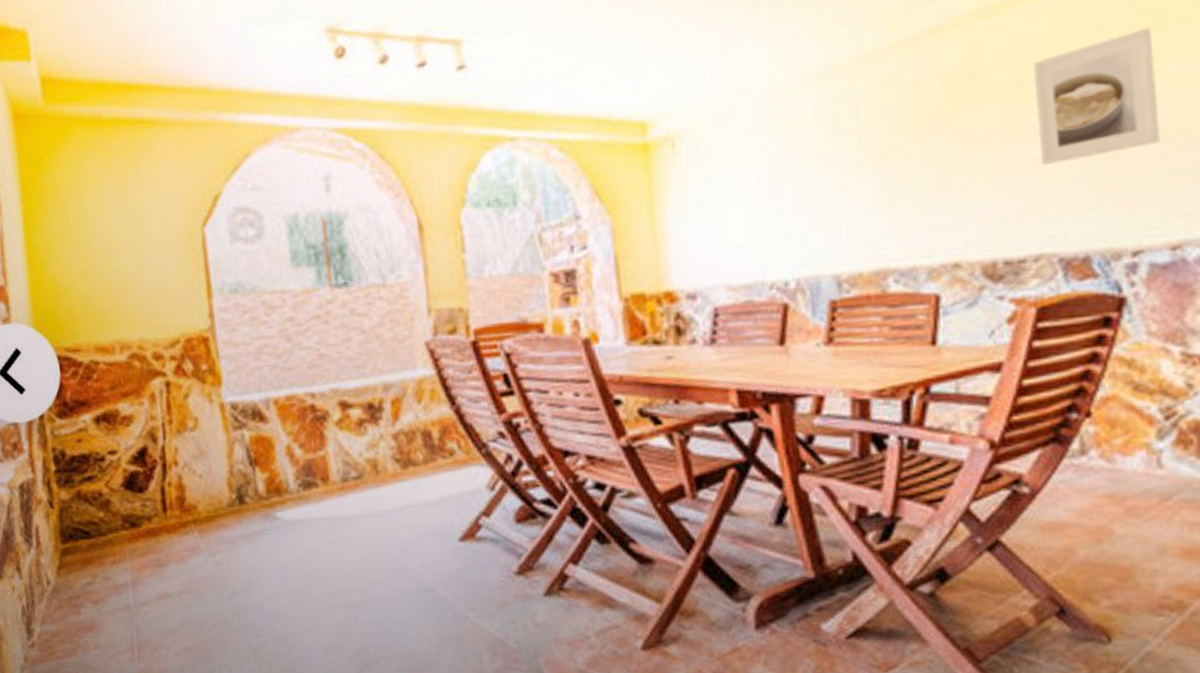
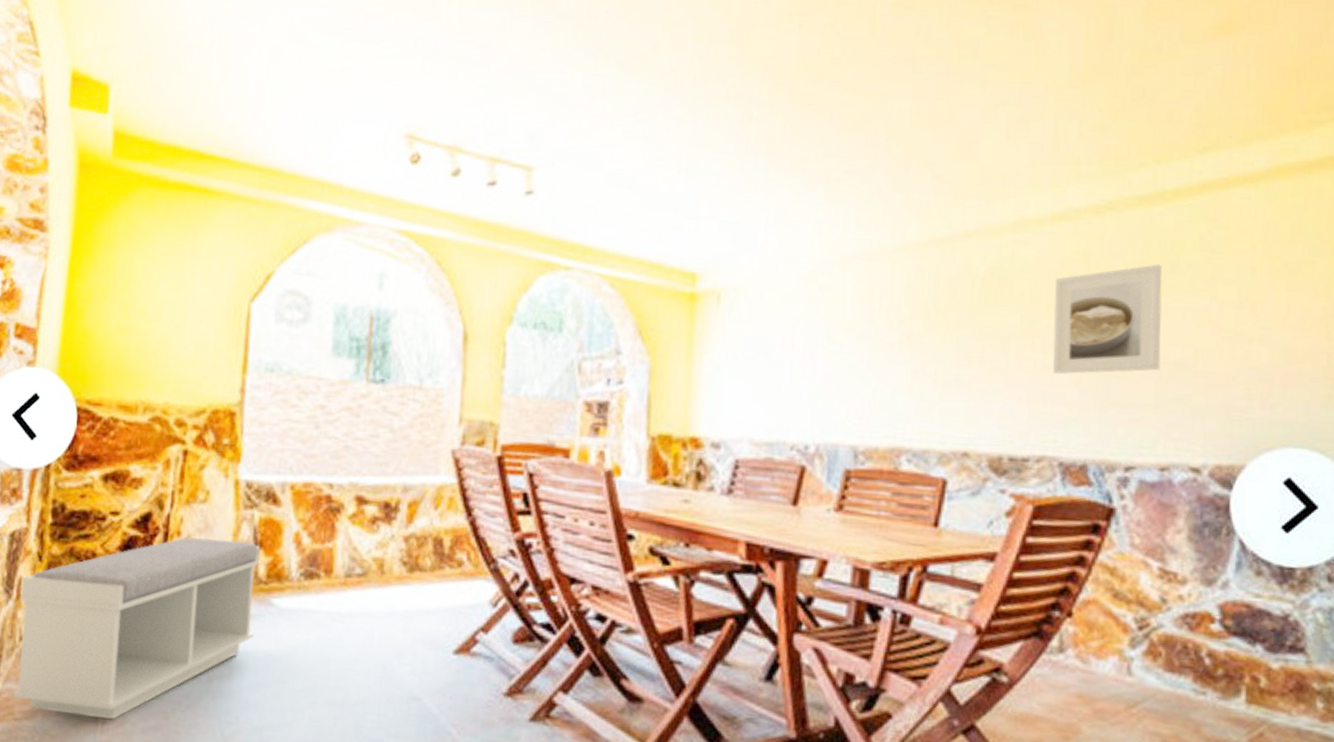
bench: none [38,462,265,647] -> present [13,537,260,719]

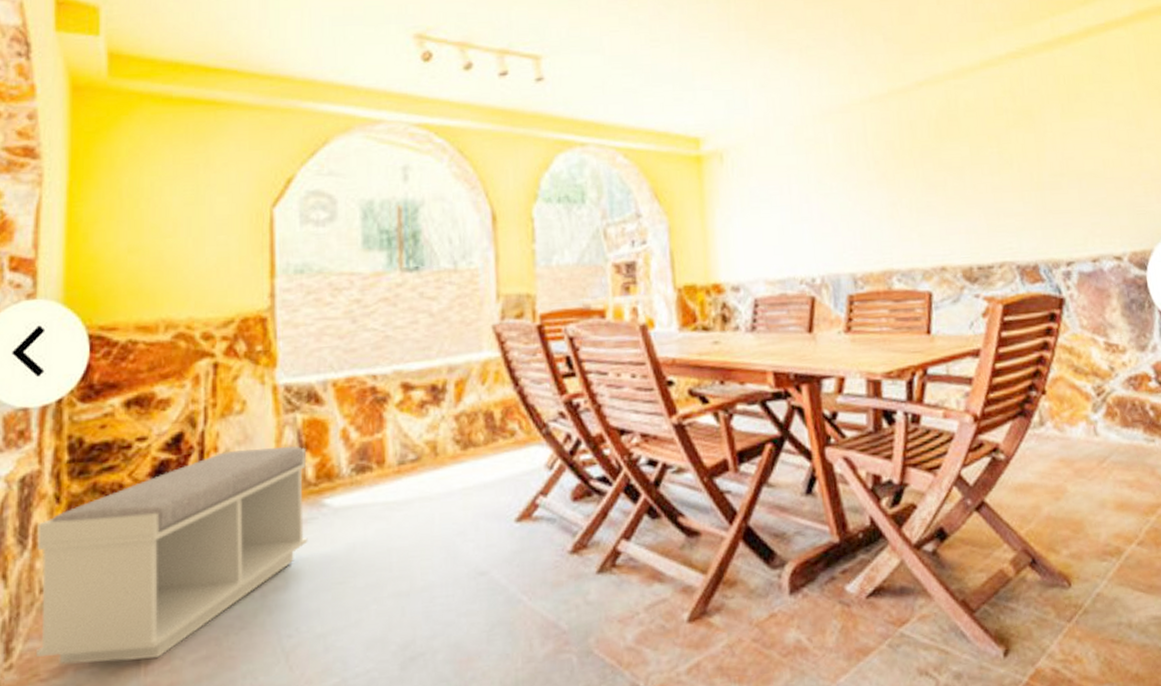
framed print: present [1052,264,1162,375] -> none [991,95,1080,193]

